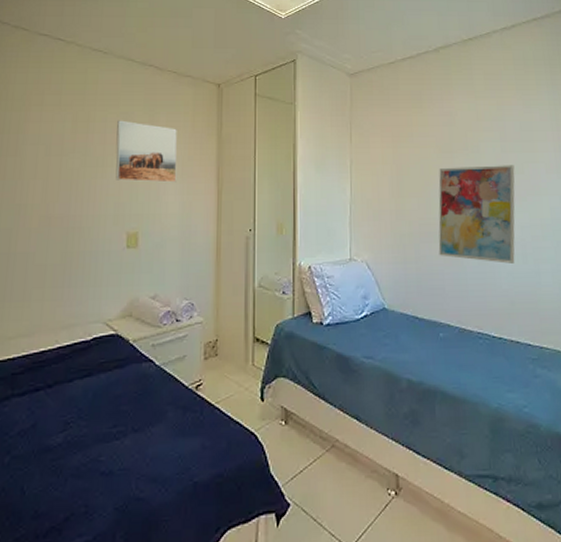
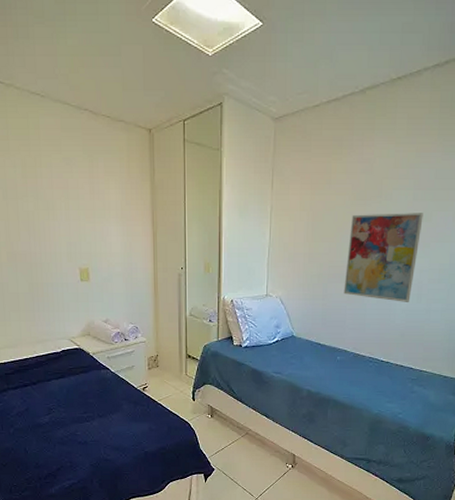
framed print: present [115,120,178,183] -> none [61,165,117,225]

